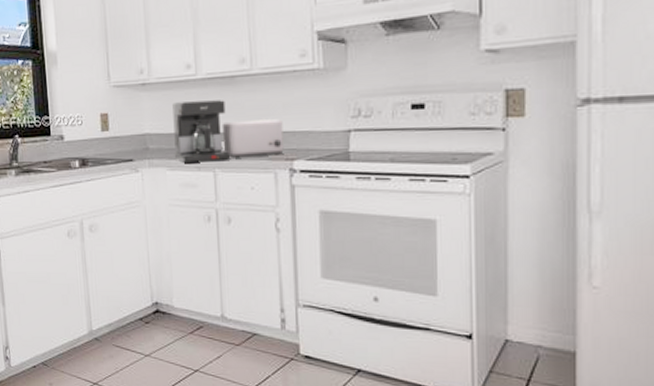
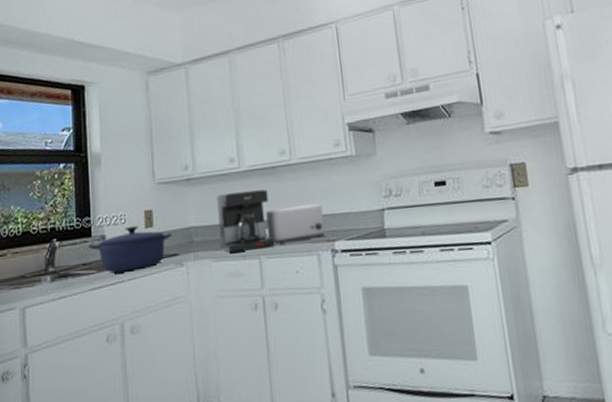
cooking pot: none [48,128,127,173] -> present [88,225,172,274]

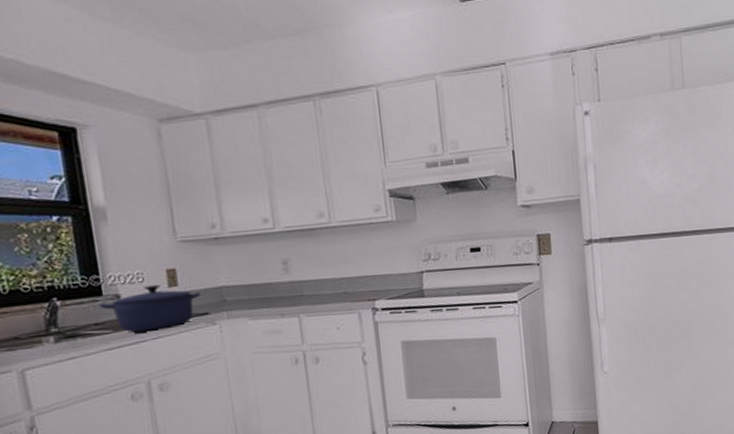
coffee maker: present [217,189,275,254] -> none [250,251,315,312]
toaster: present [265,203,325,244] -> none [304,265,366,303]

